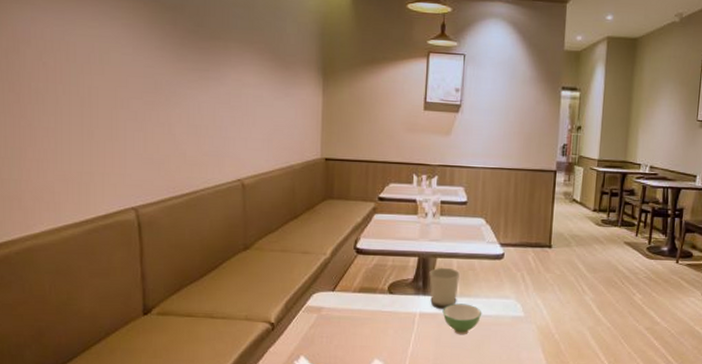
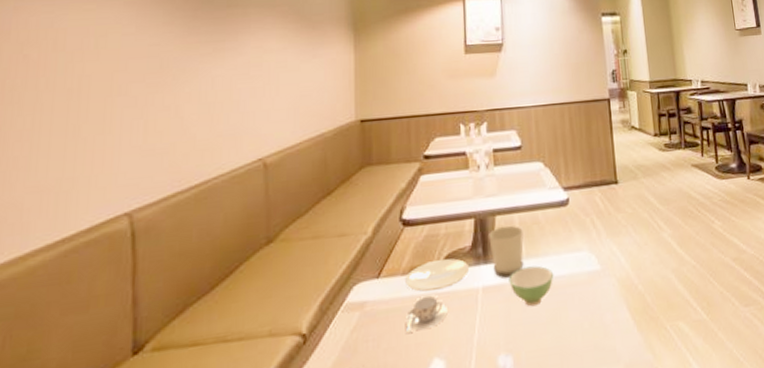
teacup: none [353,311,389,338] -> present [405,295,448,335]
plate: none [355,285,410,308] -> present [405,258,470,292]

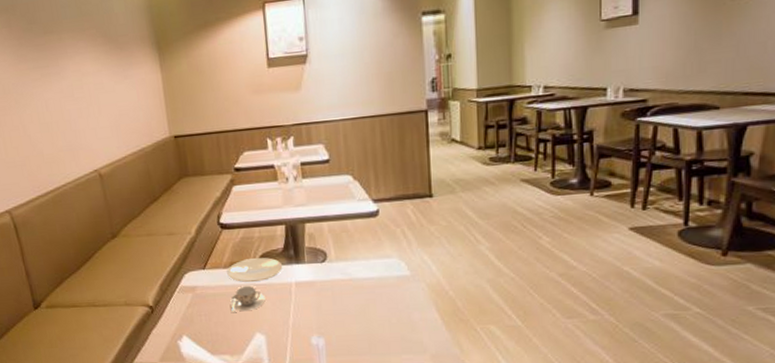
dixie cup: present [489,225,524,279] -> none [299,232,333,277]
bowl: present [508,265,554,307] -> none [319,268,363,301]

